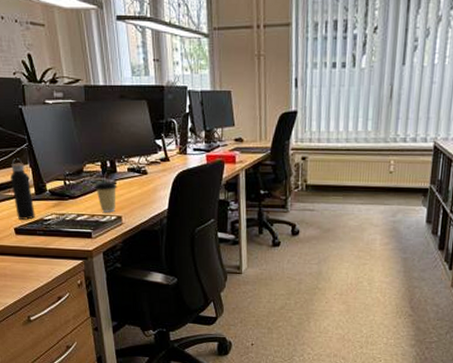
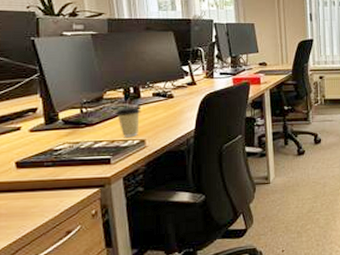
water bottle: present [10,158,35,220] -> none [15,89,43,152]

